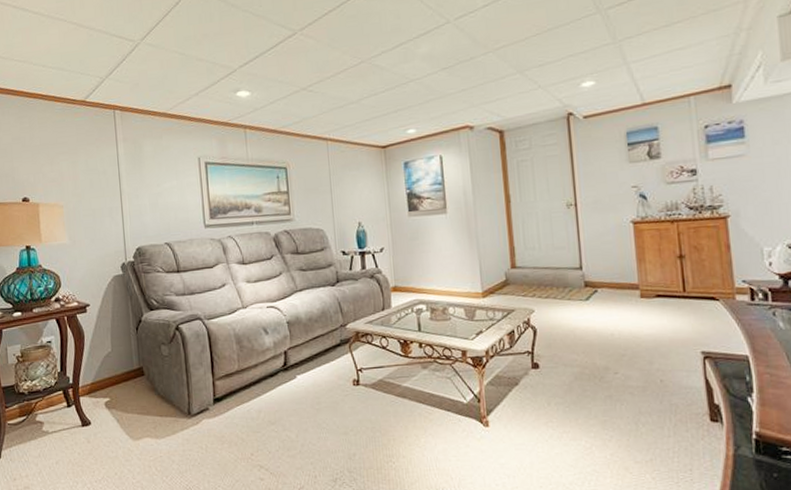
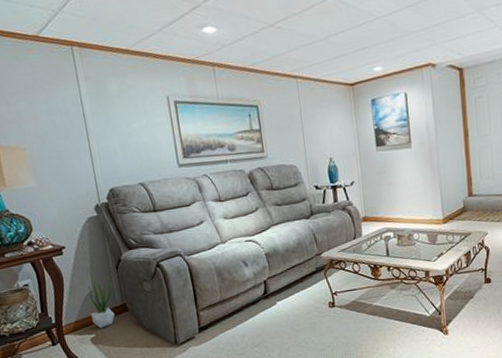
potted plant: none [107,338,131,392] -> present [87,277,115,329]

